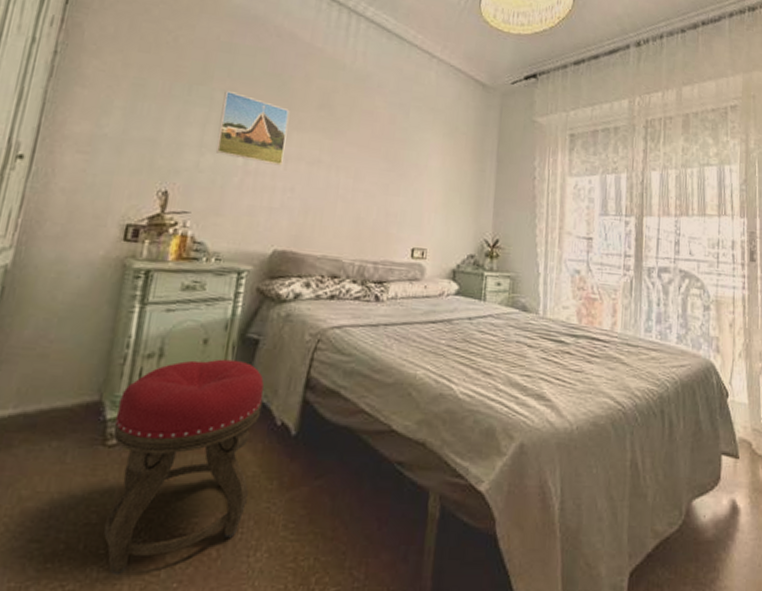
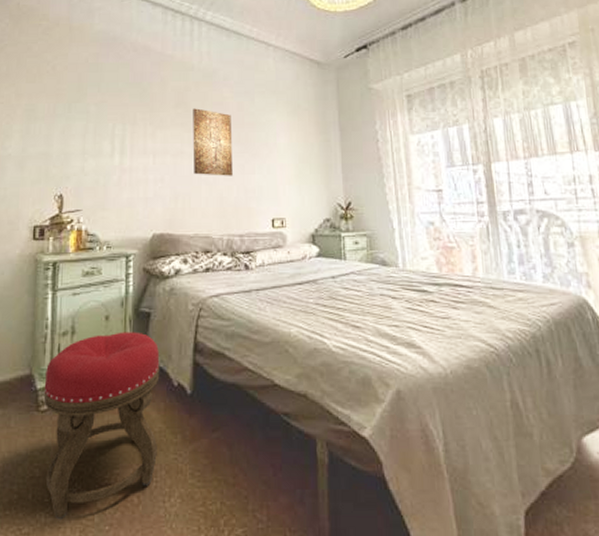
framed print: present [216,90,290,166] -> none [96,103,152,161]
wall art: none [330,113,381,196] -> present [193,108,233,176]

